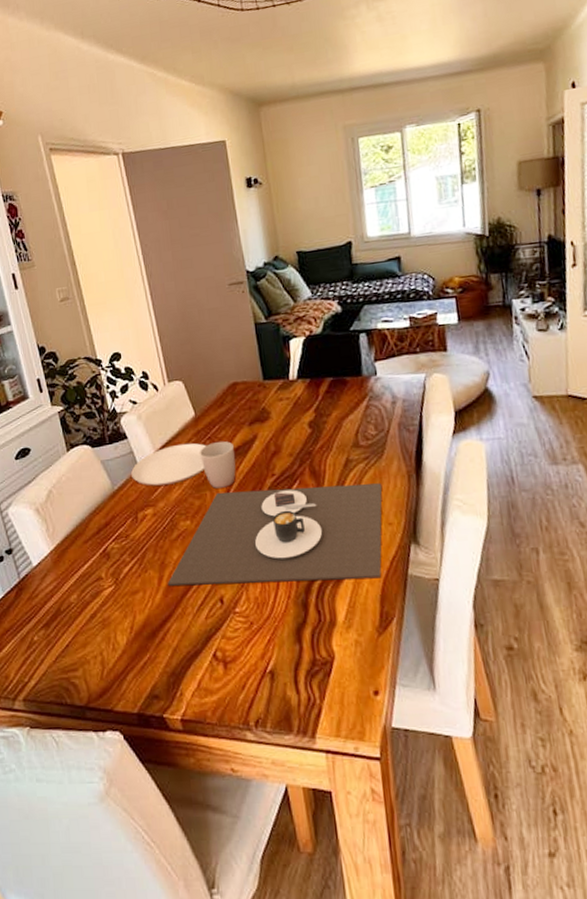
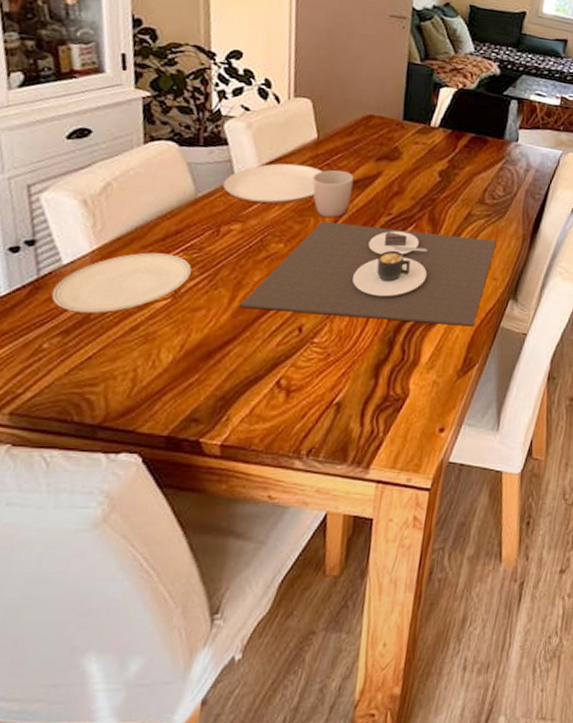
plate: none [31,545,124,607] -> present [51,252,192,314]

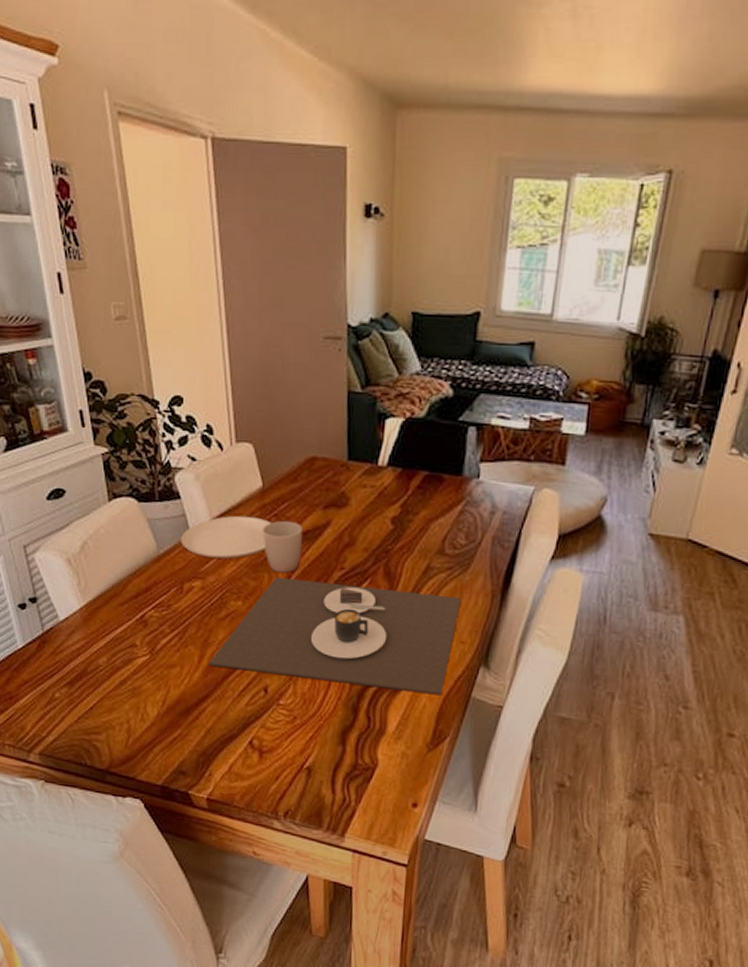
plate: present [51,252,192,314] -> none [55,609,163,667]

